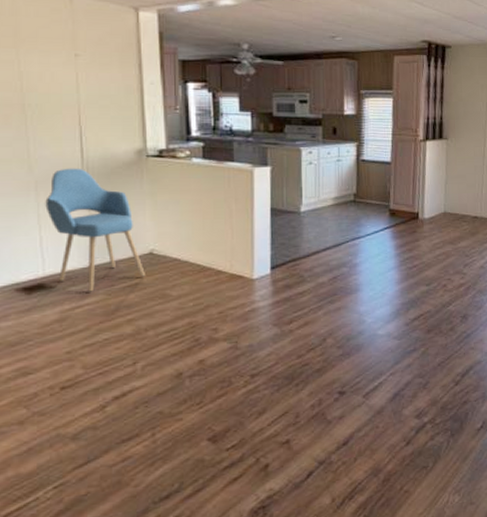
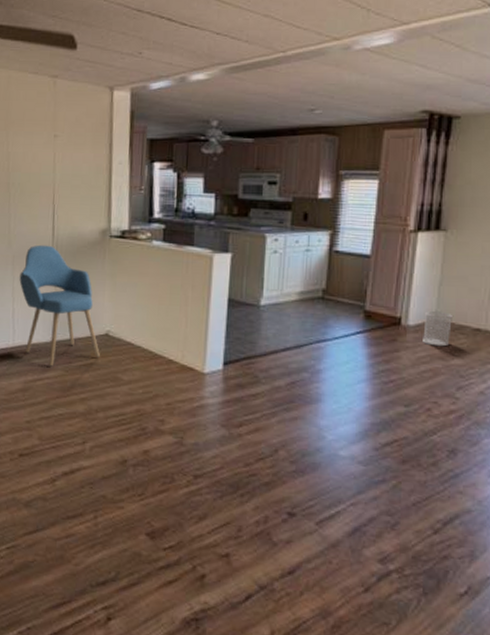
wastebasket: none [436,205,457,234] -> present [423,311,452,347]

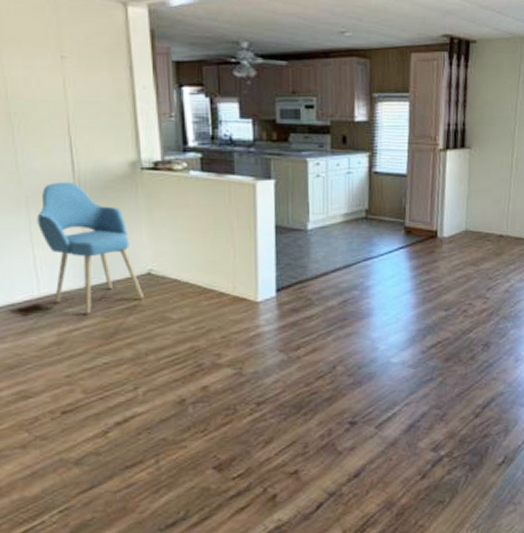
wastebasket: present [423,311,452,347] -> none [456,223,480,254]

